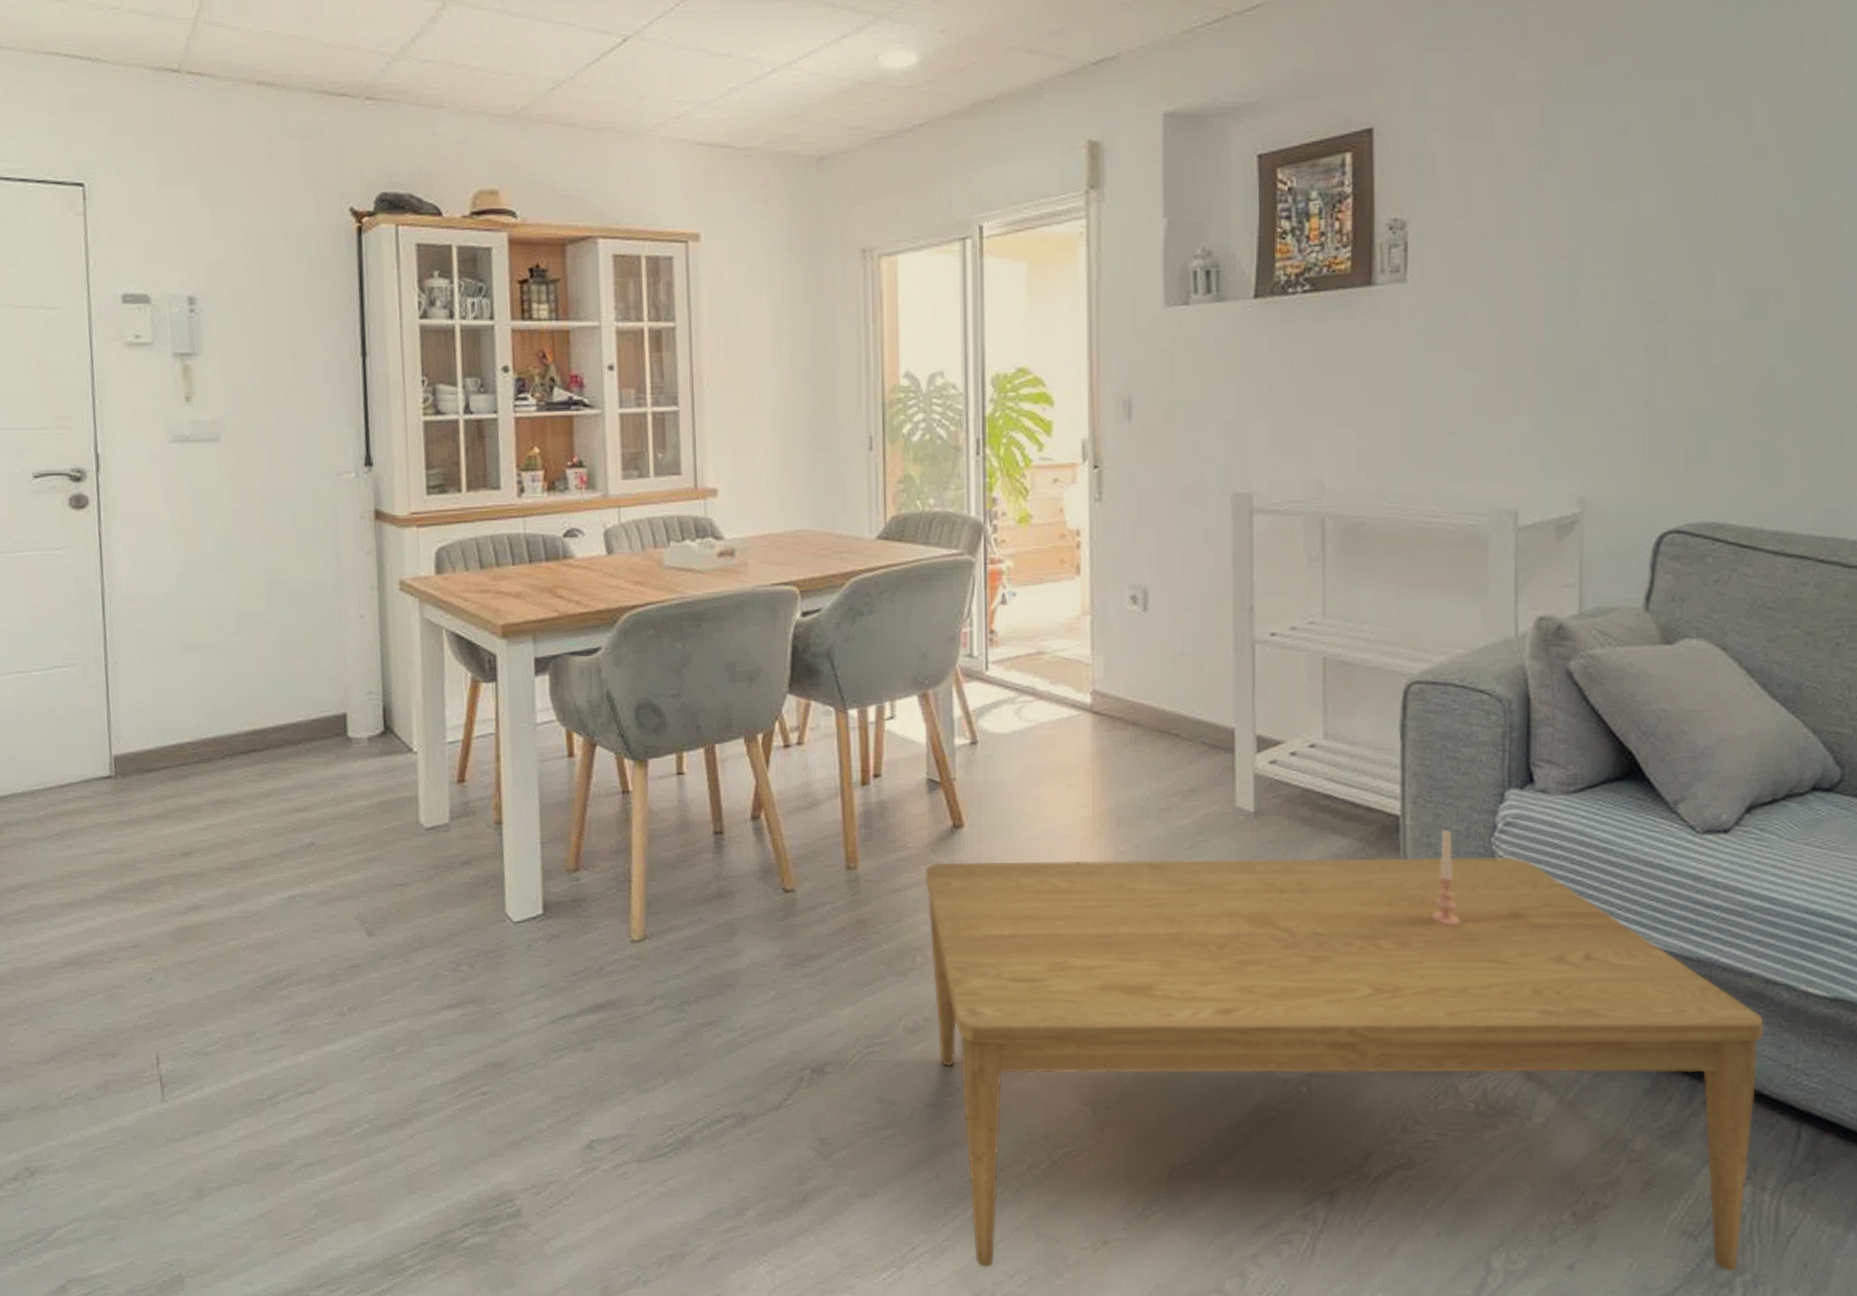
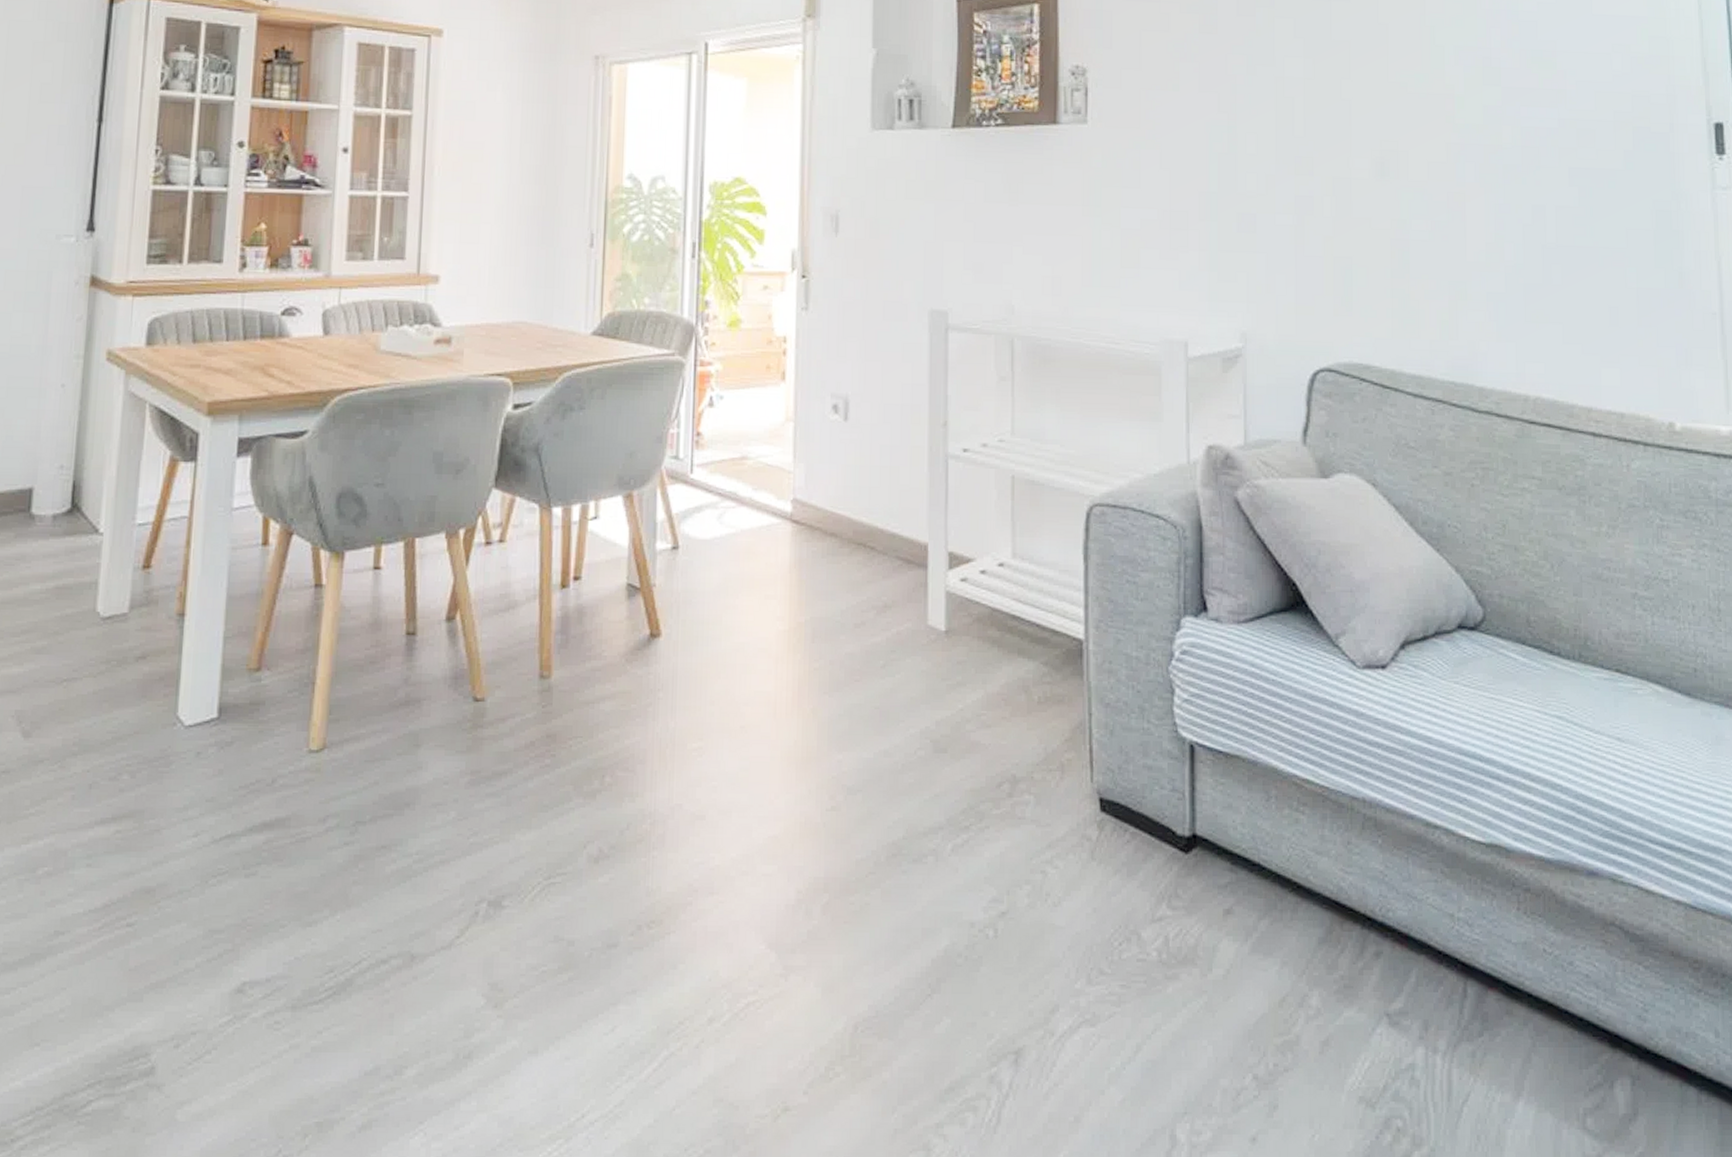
coffee table: present [925,857,1764,1272] -> none [618,673,1427,1145]
candle: present [1431,829,1460,926] -> none [1114,655,1141,758]

